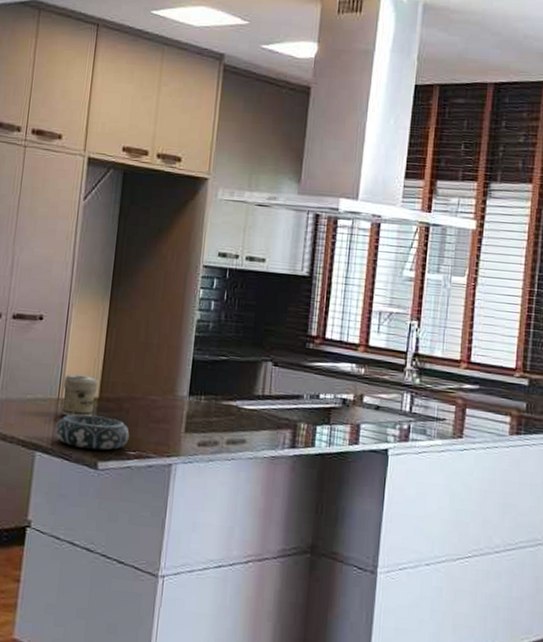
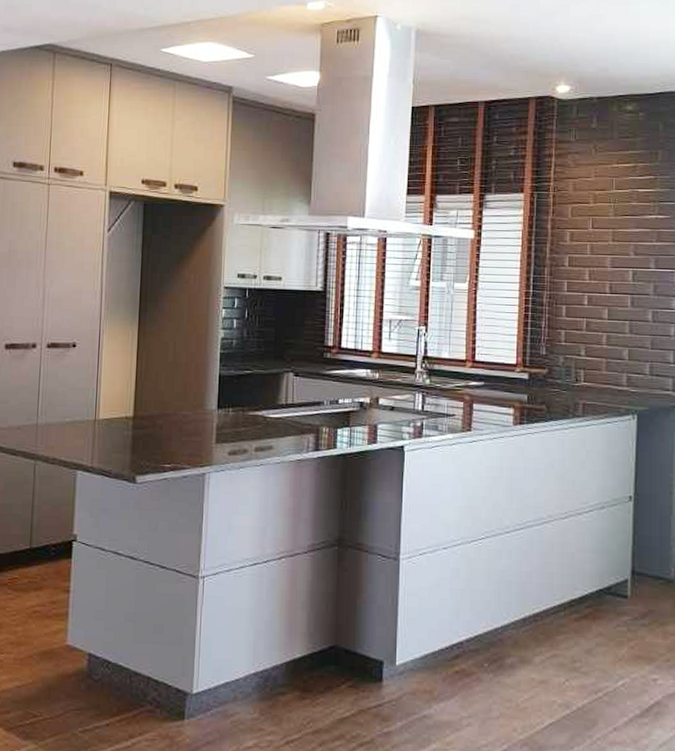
decorative bowl: present [55,414,130,450] -> none [94,433,164,465]
jar: present [62,374,98,417] -> none [99,396,132,436]

